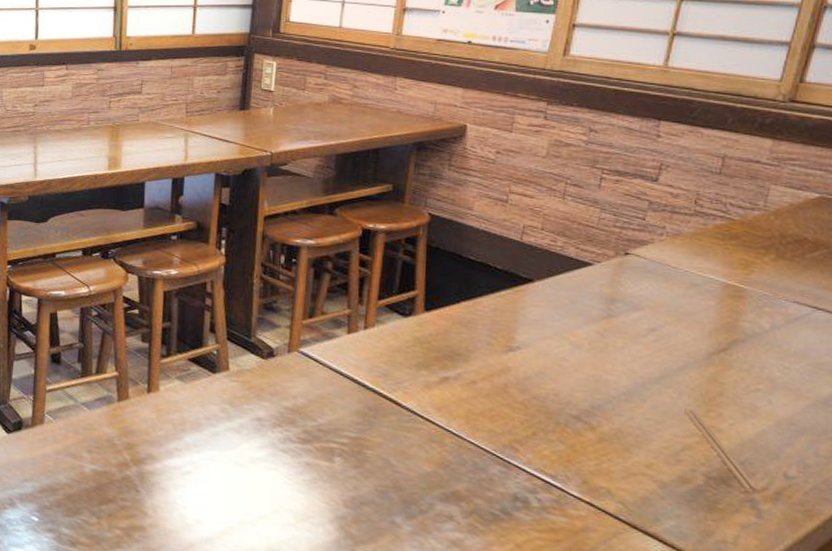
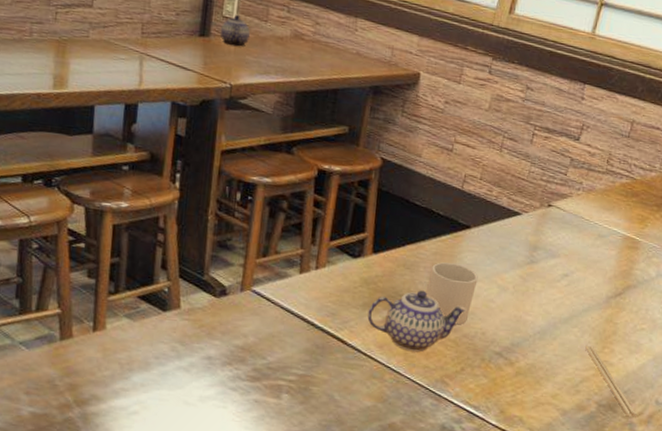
teapot: none [259,87,288,117] -> present [219,15,250,47]
teapot: none [422,349,534,415] -> present [367,290,466,353]
cup: none [486,319,546,386] -> present [425,262,478,325]

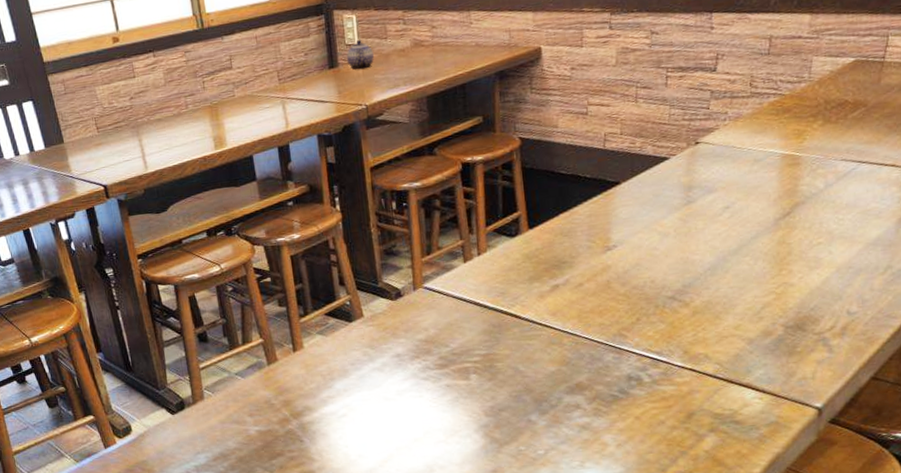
teapot: present [367,290,466,353] -> none [535,253,631,314]
cup: present [425,262,478,325] -> none [587,220,637,279]
chopsticks: present [585,345,638,418] -> none [761,270,830,333]

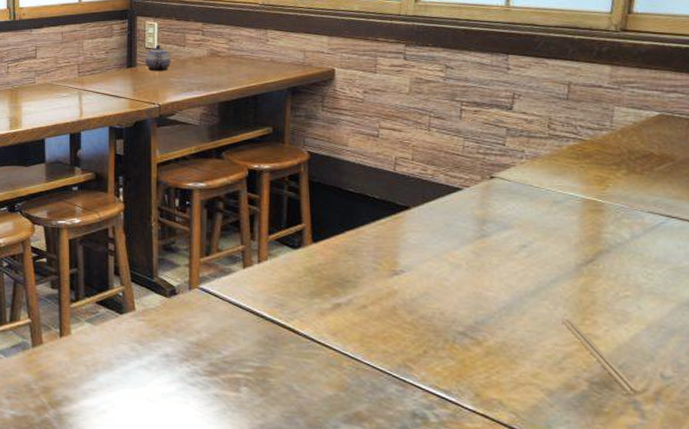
chopsticks: none [761,270,830,333] -> present [561,318,641,395]

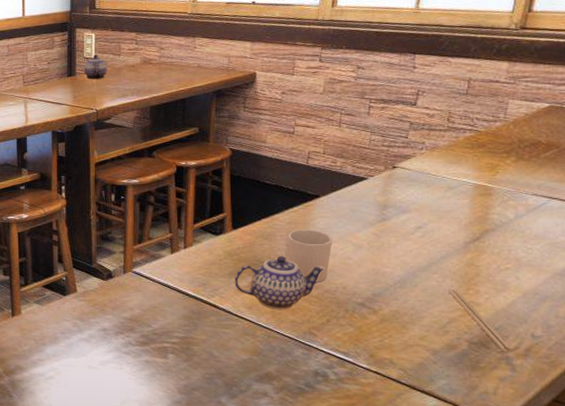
teapot: none [316,274,419,338] -> present [234,256,324,310]
cup: none [372,245,427,307] -> present [285,229,333,283]

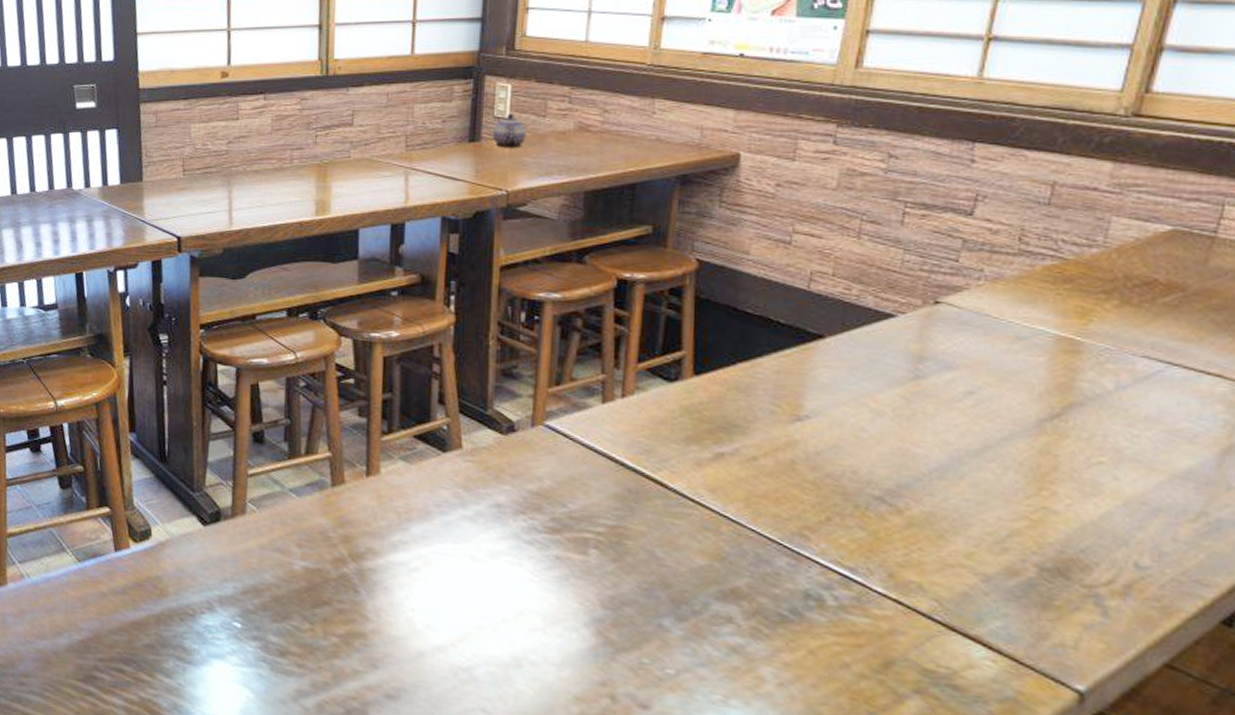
teapot: present [234,256,324,310] -> none [692,418,826,498]
cup: present [285,229,333,283] -> none [768,382,840,462]
chopsticks: present [448,288,513,352] -> none [1011,485,1106,587]

